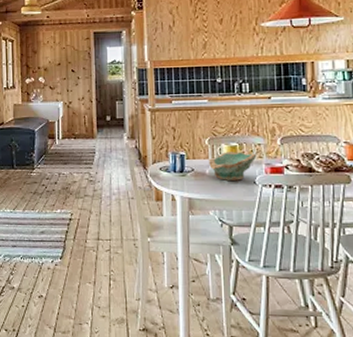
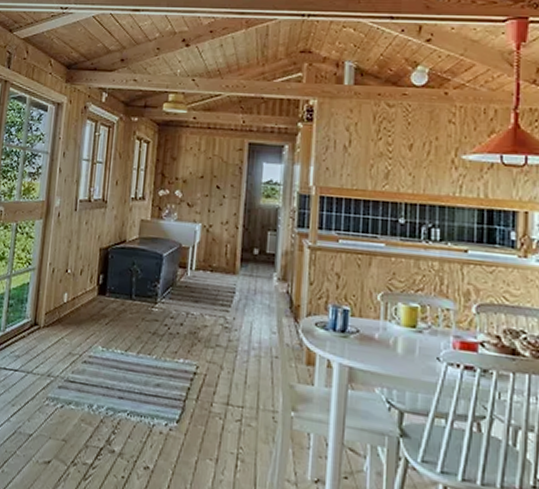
bowl: present [208,152,257,181] -> none [378,313,444,353]

